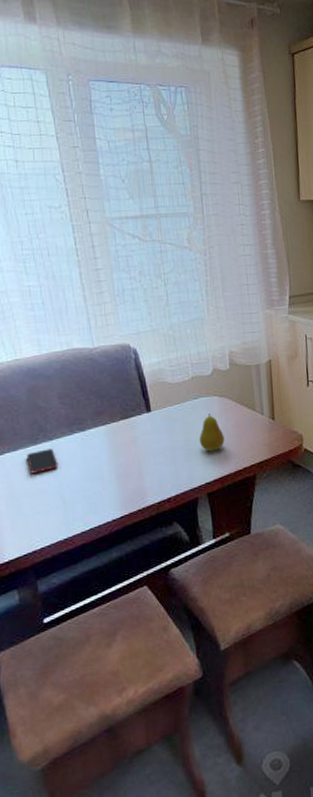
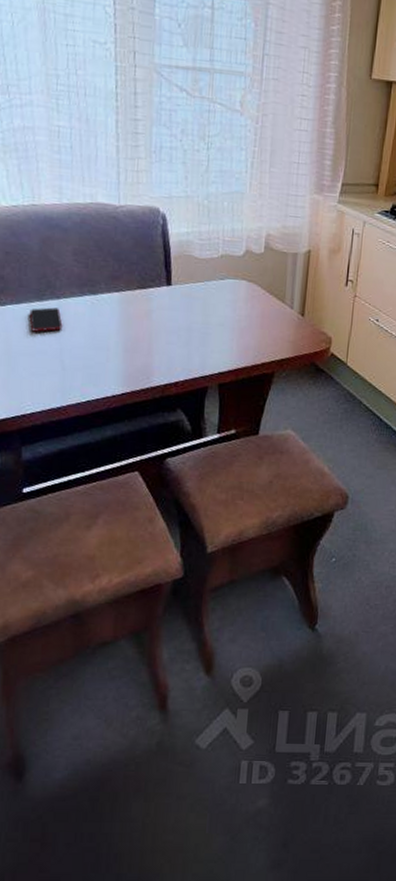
fruit: present [199,414,225,452] -> none [218,298,247,340]

